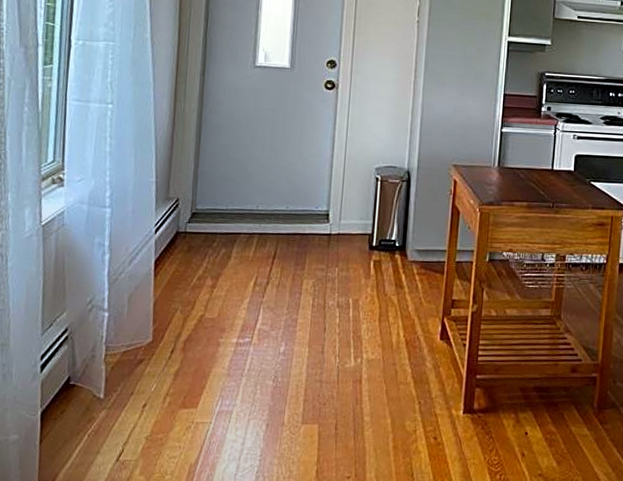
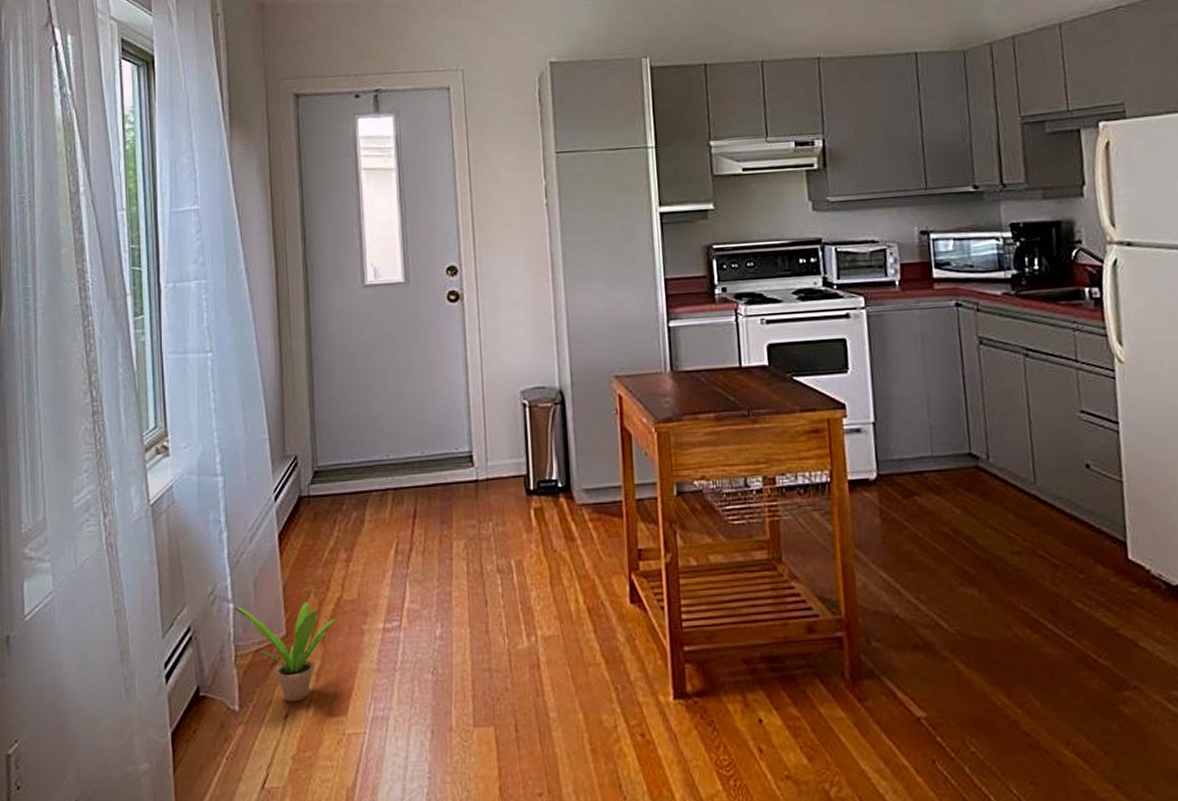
potted plant: none [109,315,198,395] -> present [234,601,337,703]

